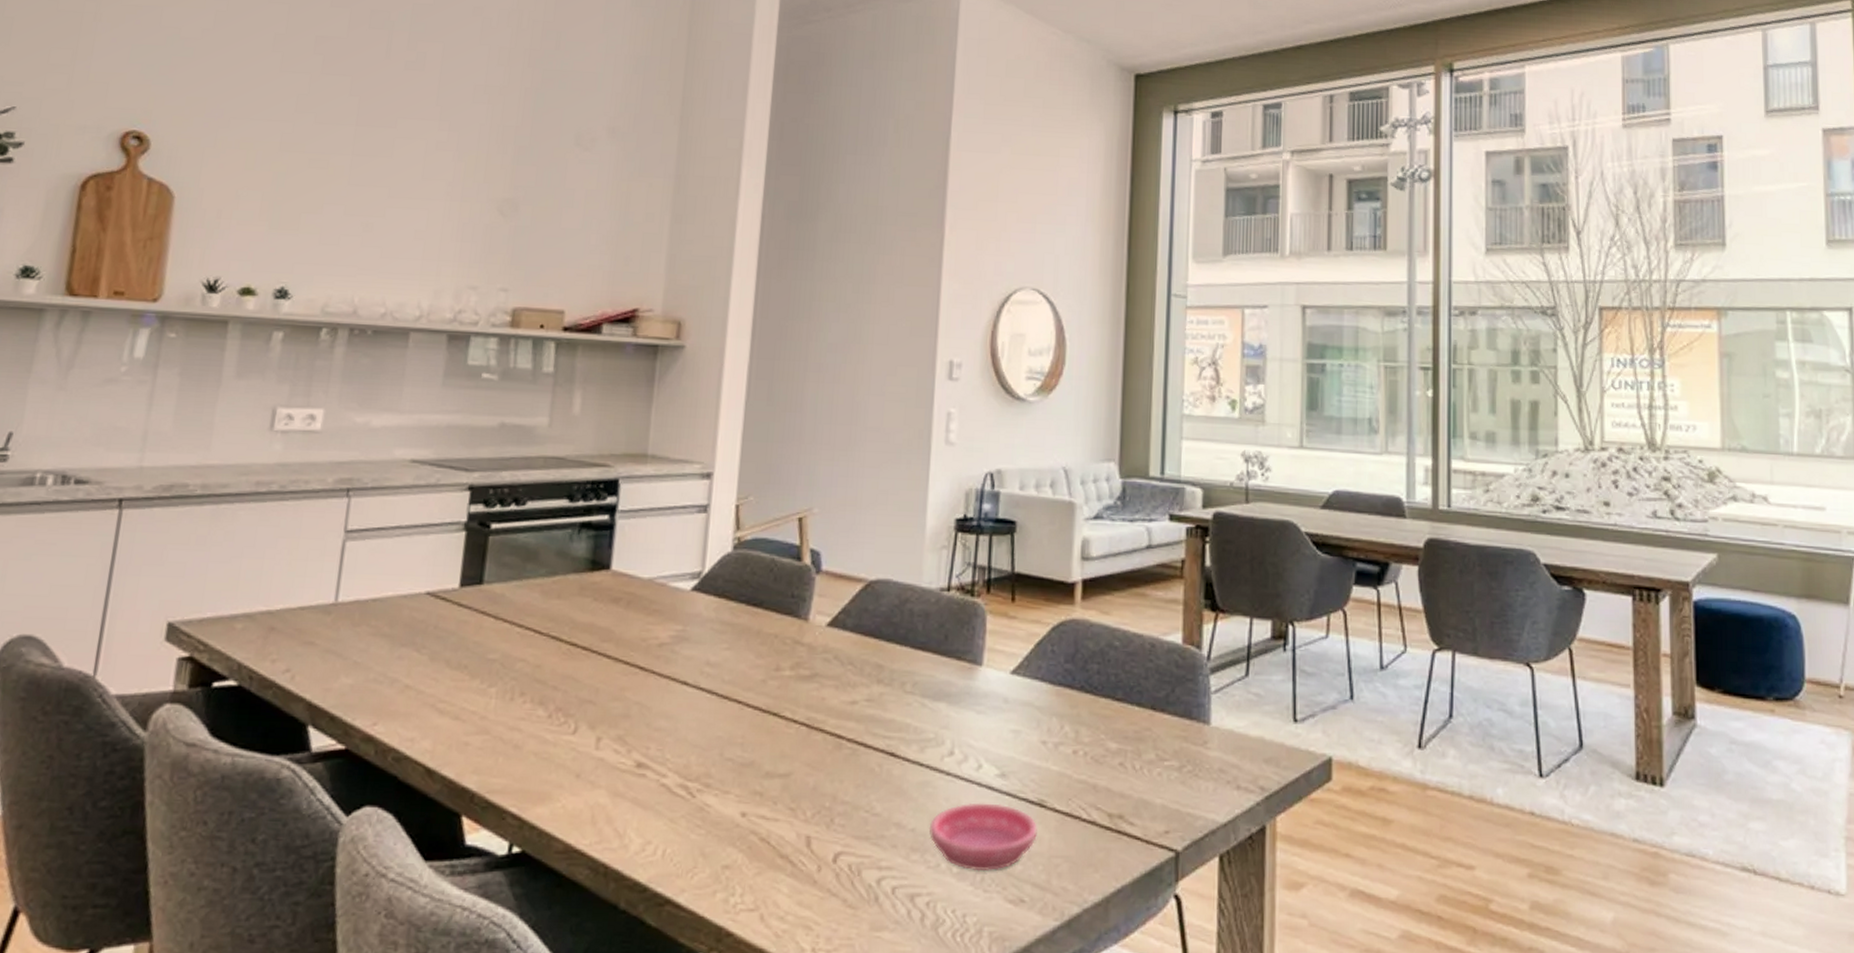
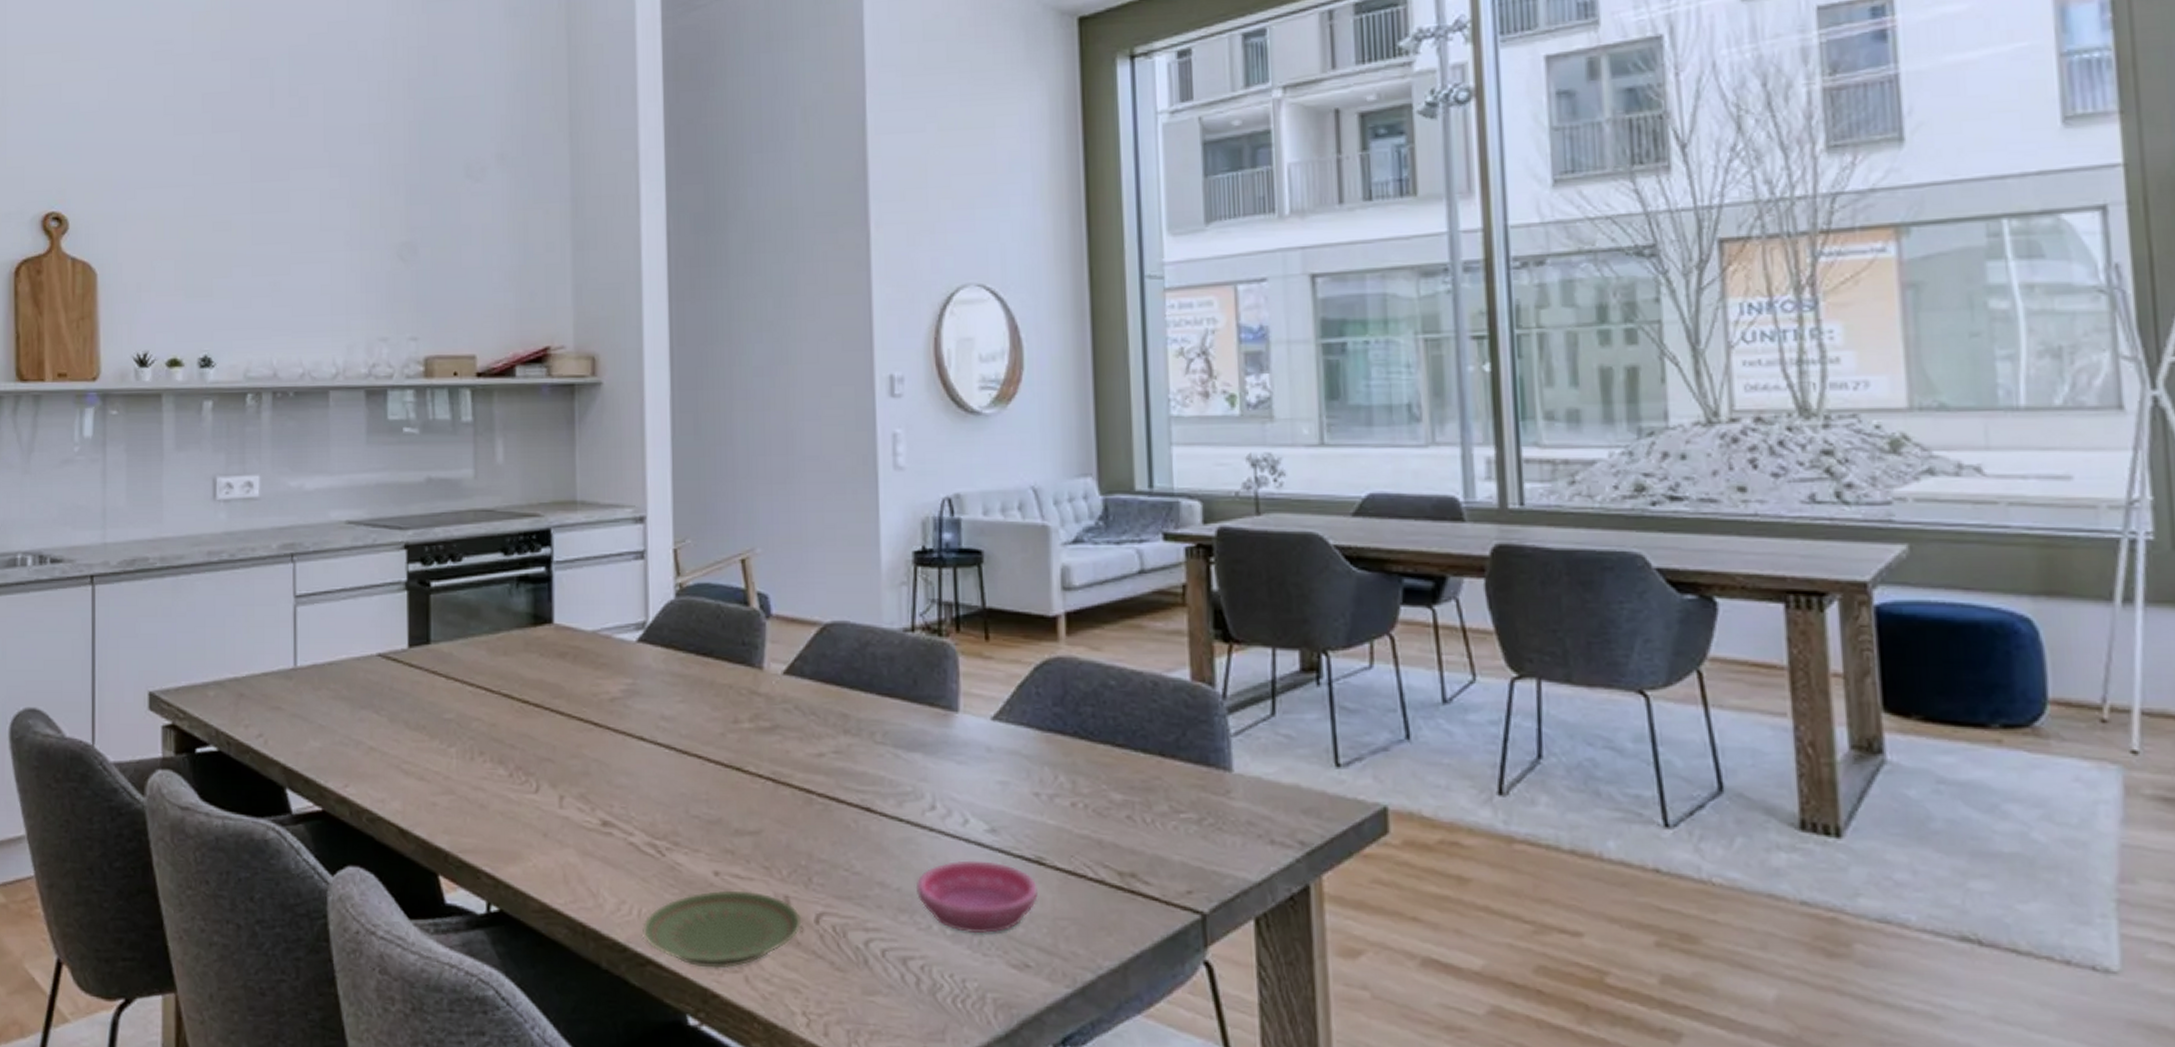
plate: none [665,831,821,907] -> present [642,890,802,968]

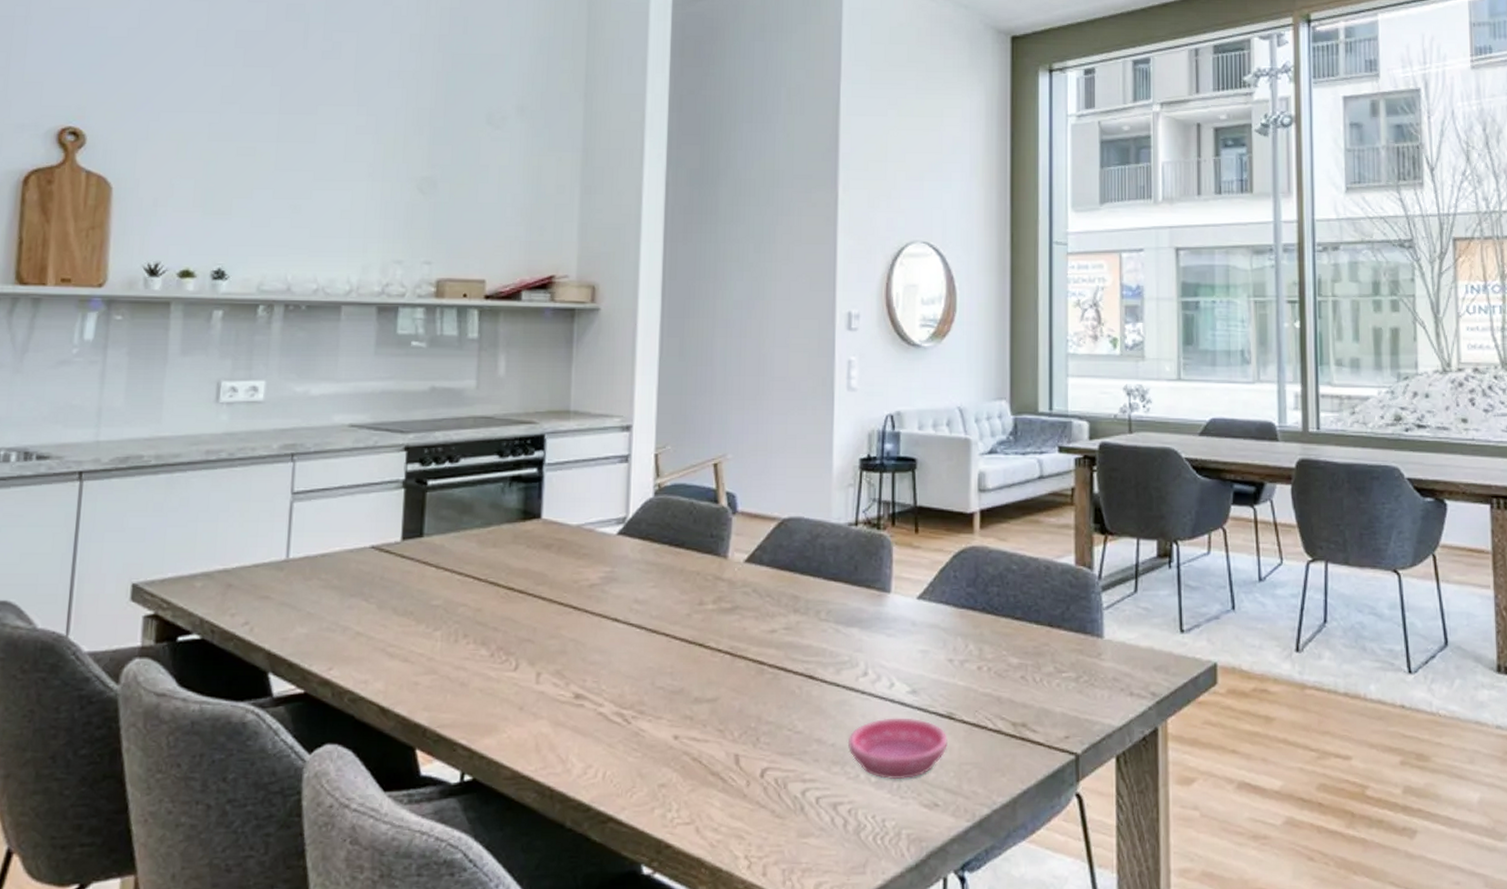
plate: present [642,890,802,968] -> none [606,751,749,822]

